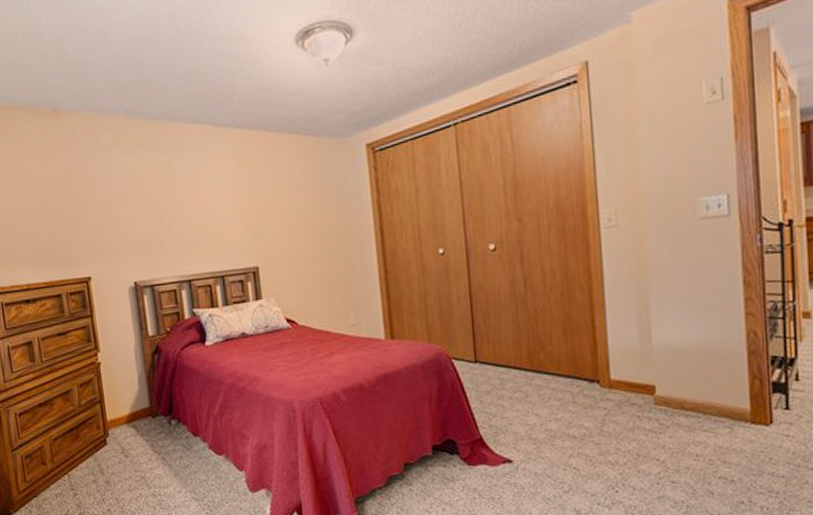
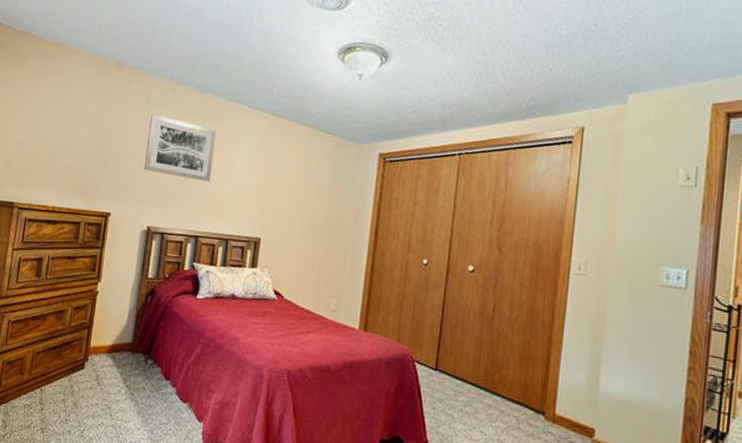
wall art: none [106,157,189,223] -> present [144,114,217,182]

